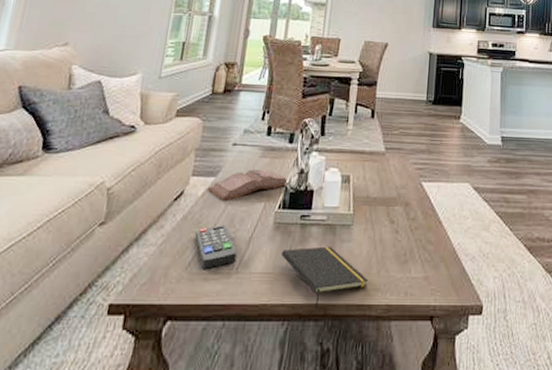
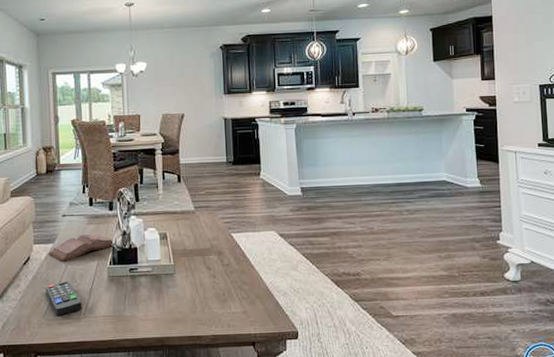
notepad: present [281,246,368,308] -> none [118,292,195,341]

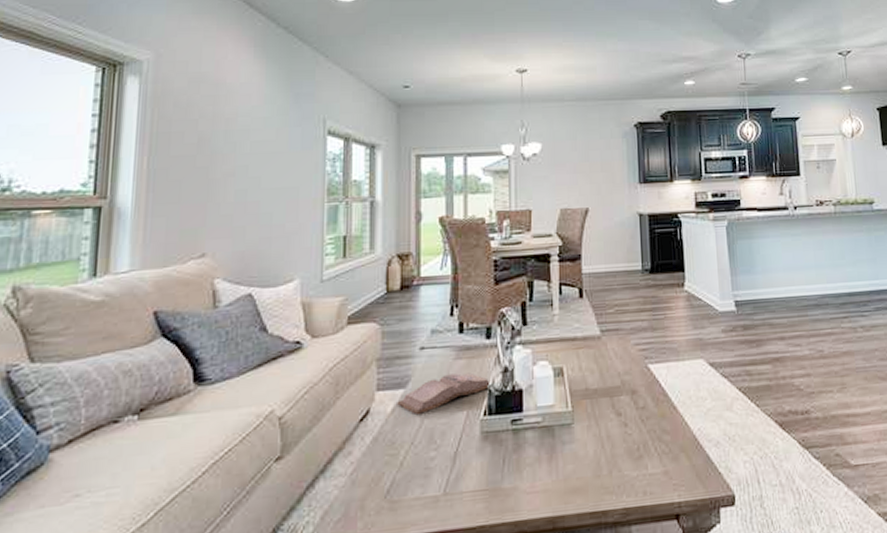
remote control: present [45,280,82,316] -> none [390,441,442,495]

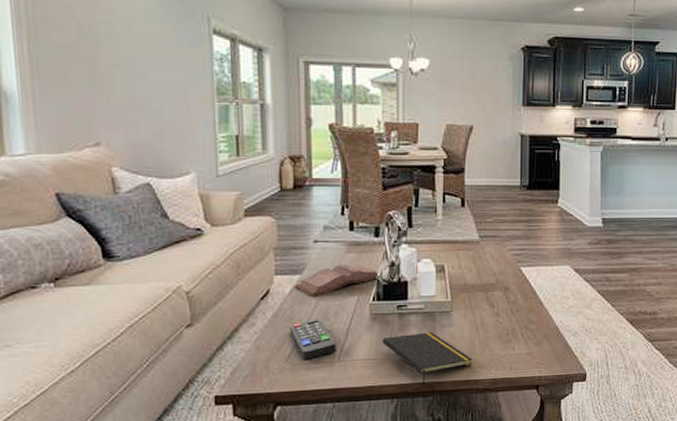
remote control: none [390,441,442,495] -> present [289,318,336,360]
notepad: none [495,451,599,523] -> present [382,332,472,386]

